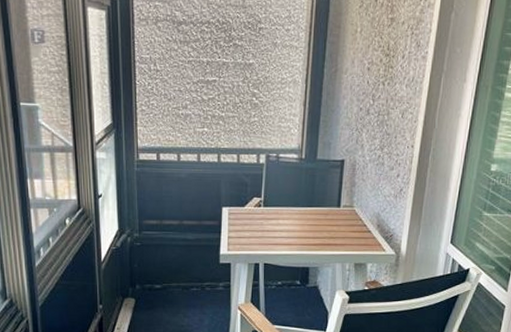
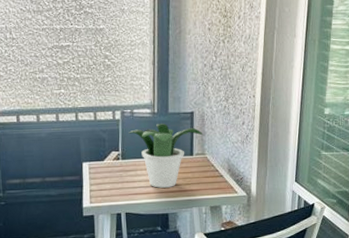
potted plant: none [272,171,353,240] -> present [128,124,203,188]

